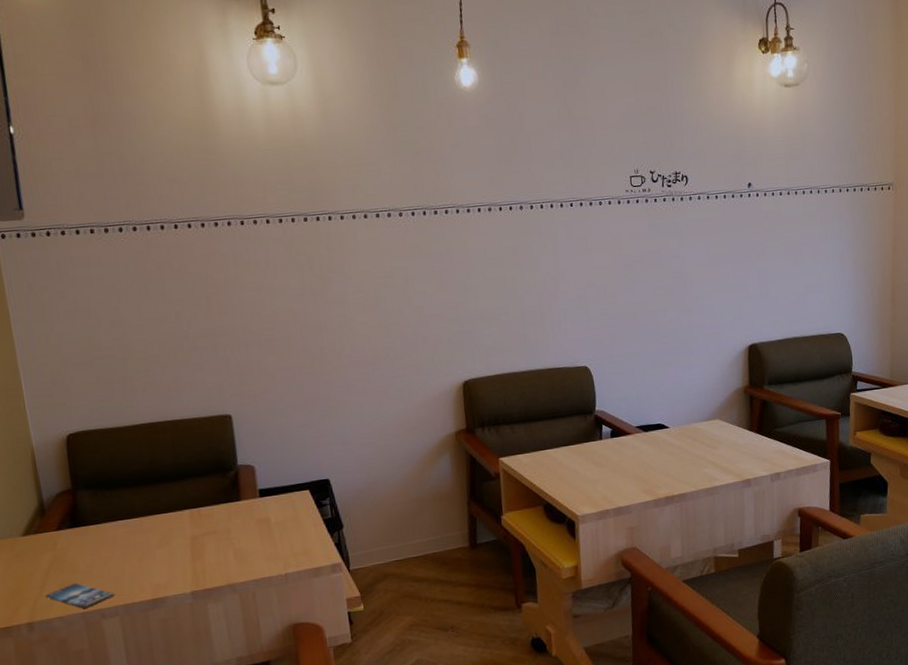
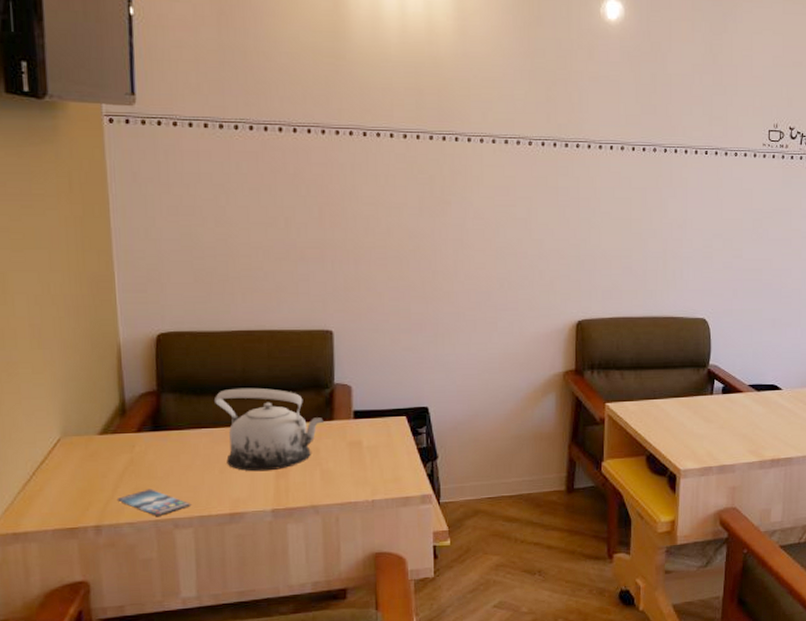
teapot: none [126,476,232,558] -> present [215,387,324,472]

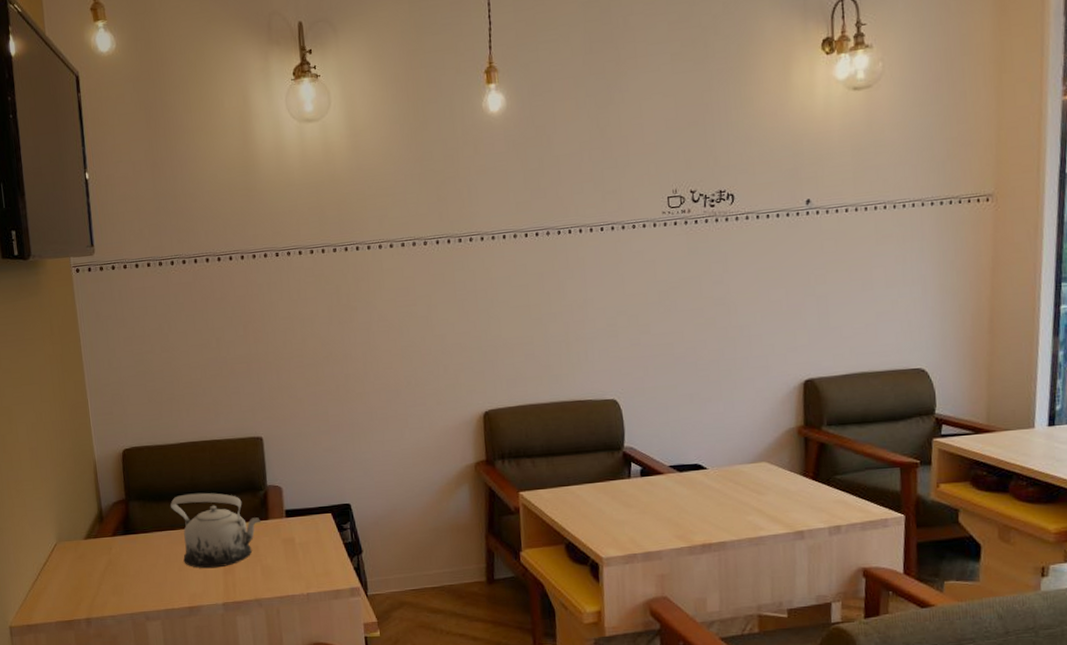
smartphone: present [116,489,191,516] -> none [101,585,158,610]

